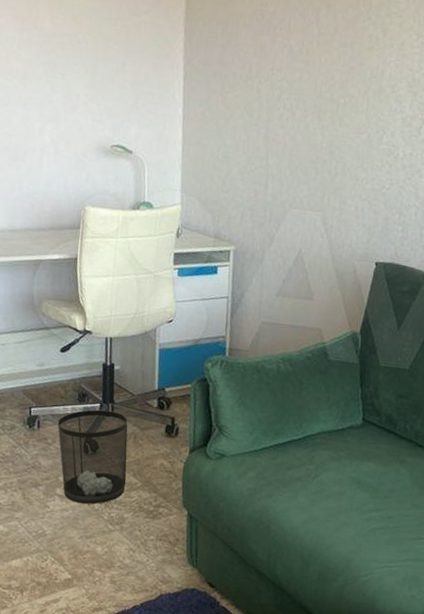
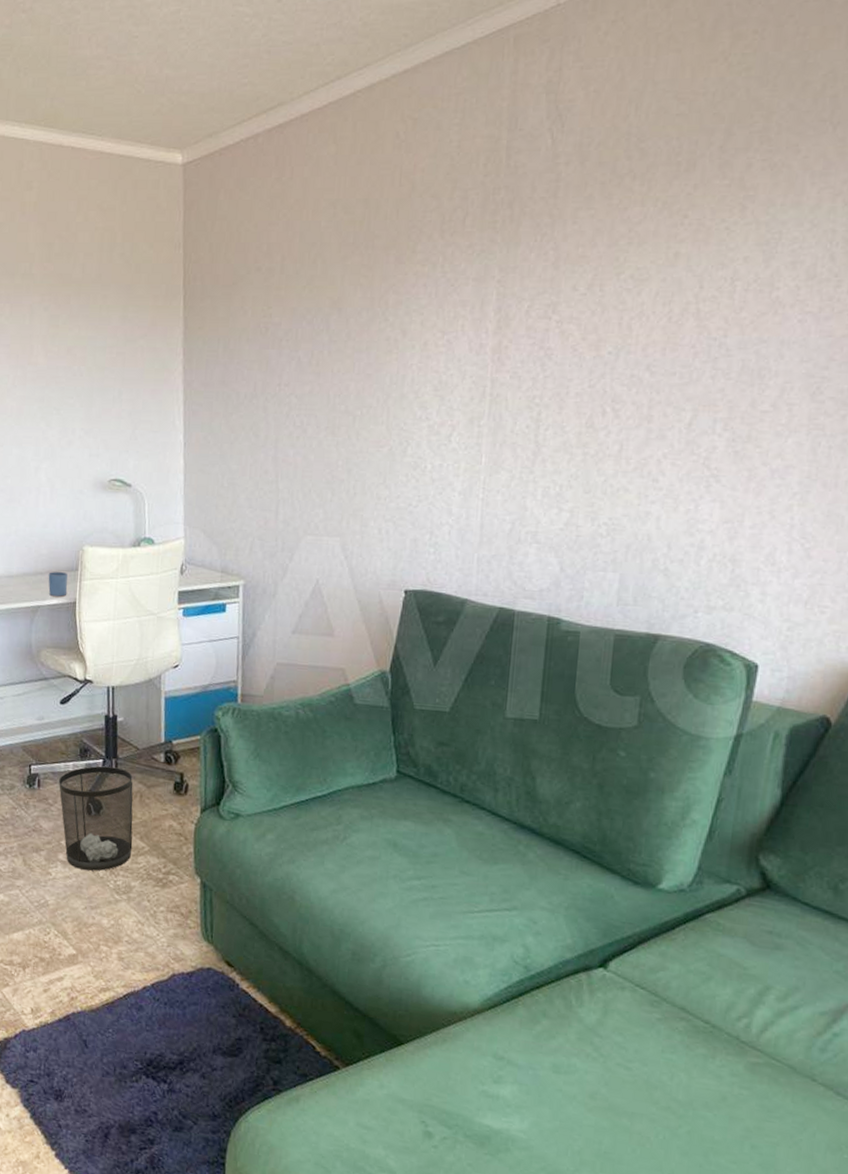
mug: none [50,228,70,254] -> present [48,572,68,598]

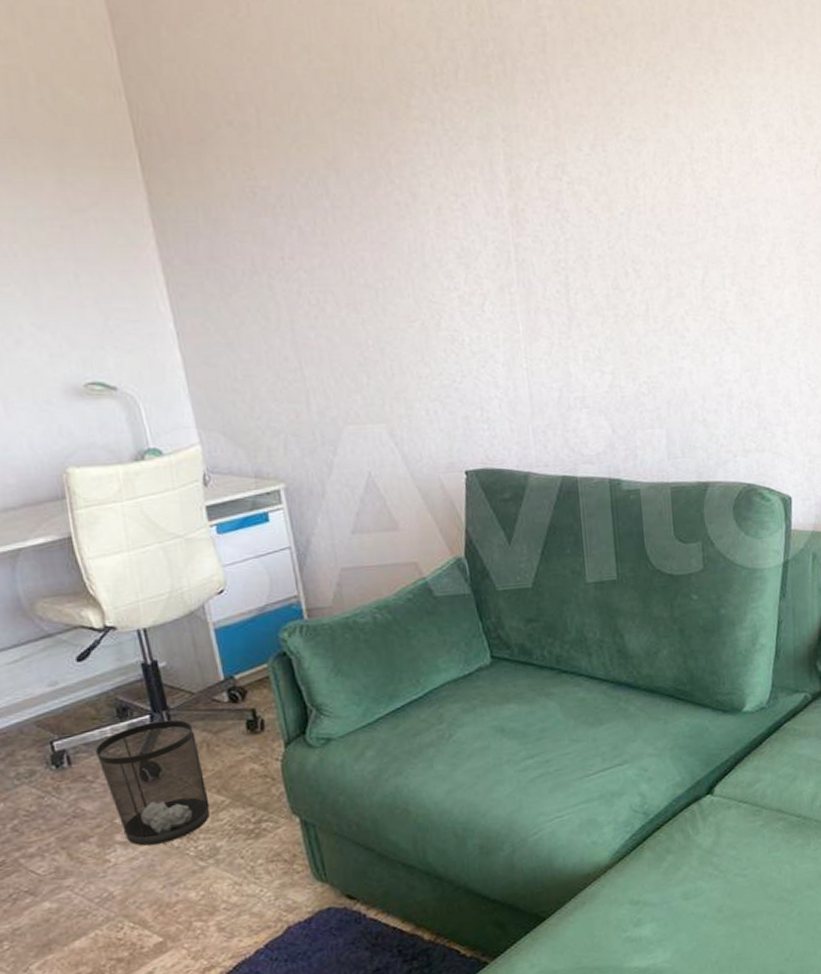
mug: present [48,572,68,598] -> none [24,503,57,536]

